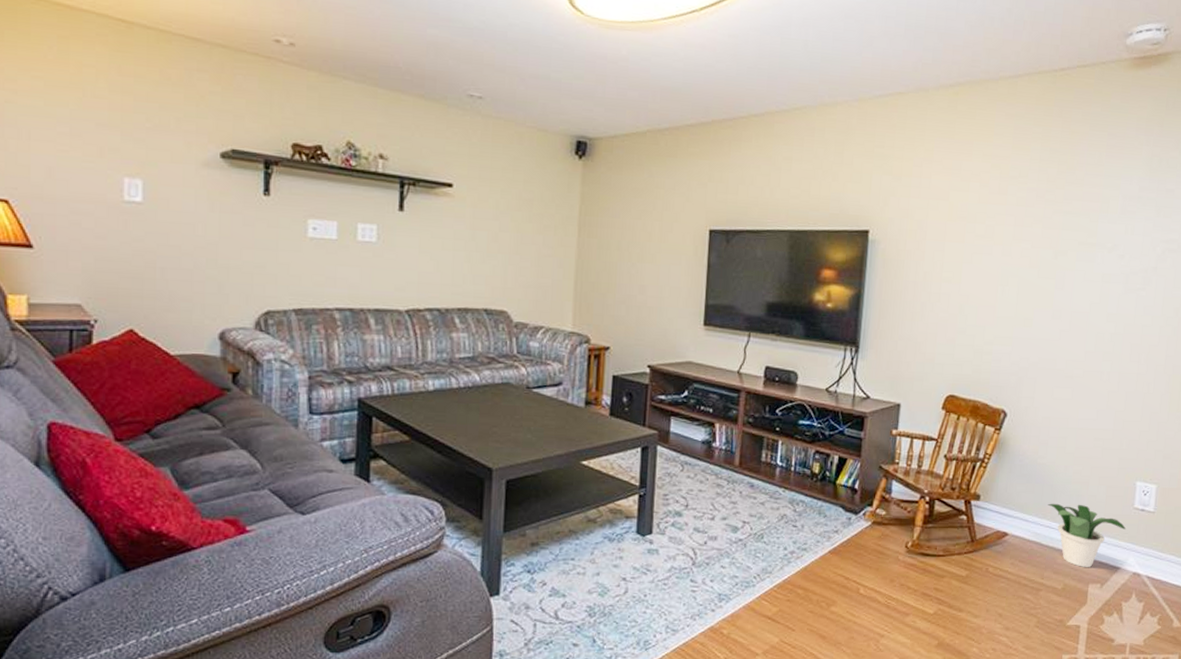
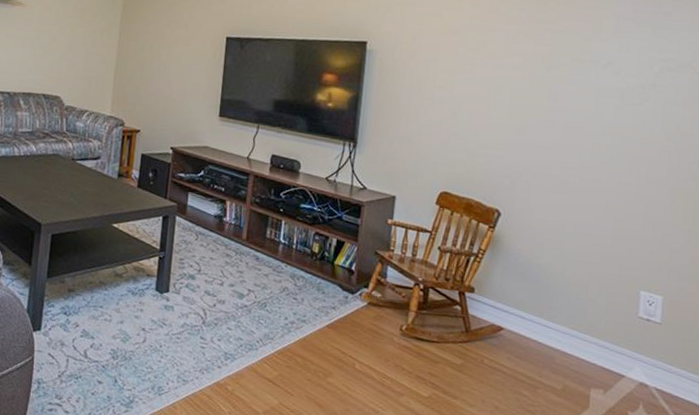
potted plant: present [1048,503,1127,567] -> none [545,303,631,372]

